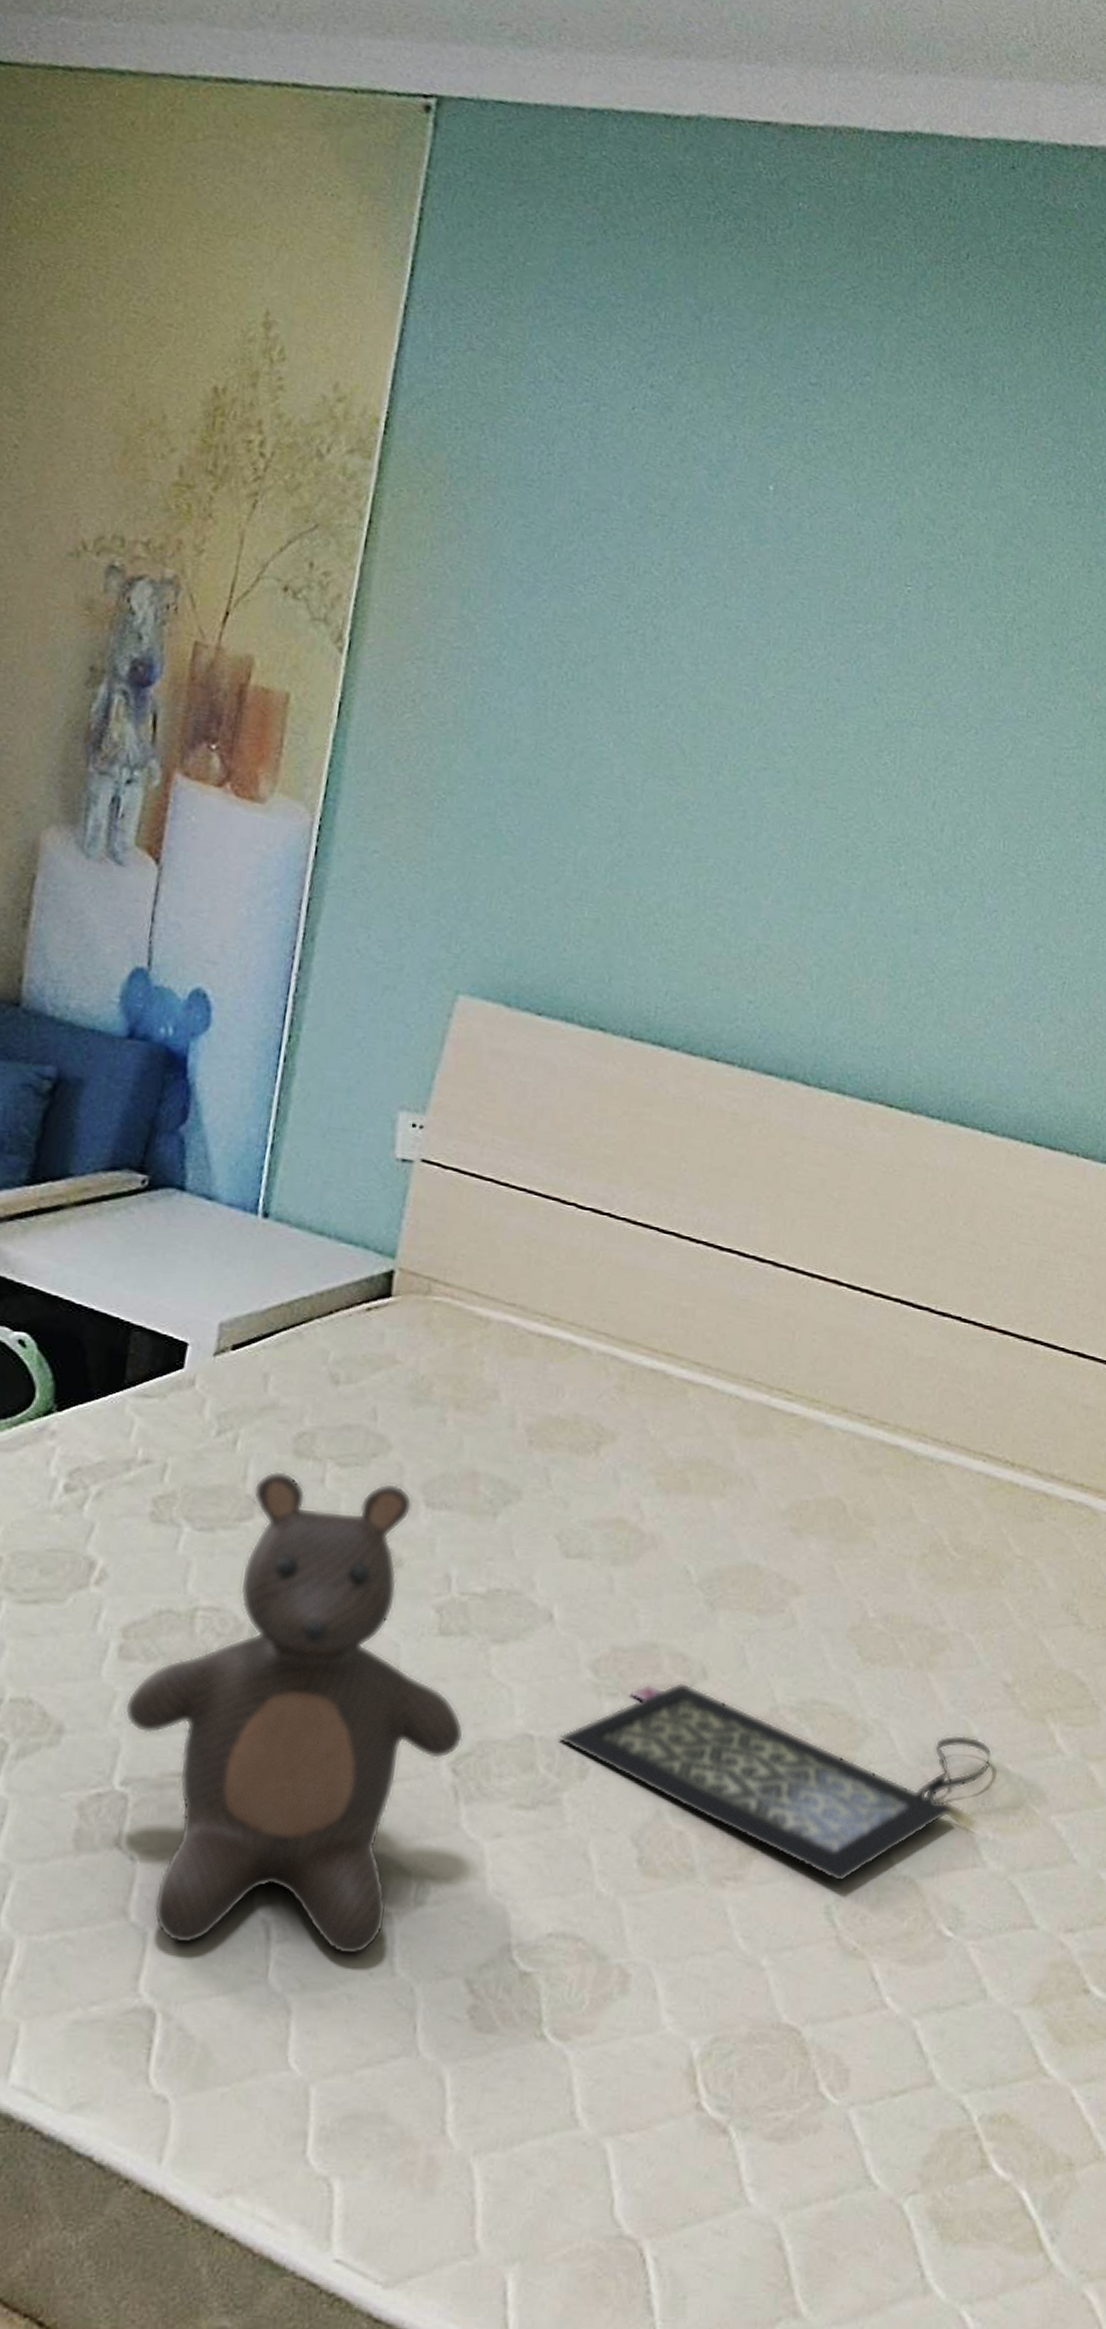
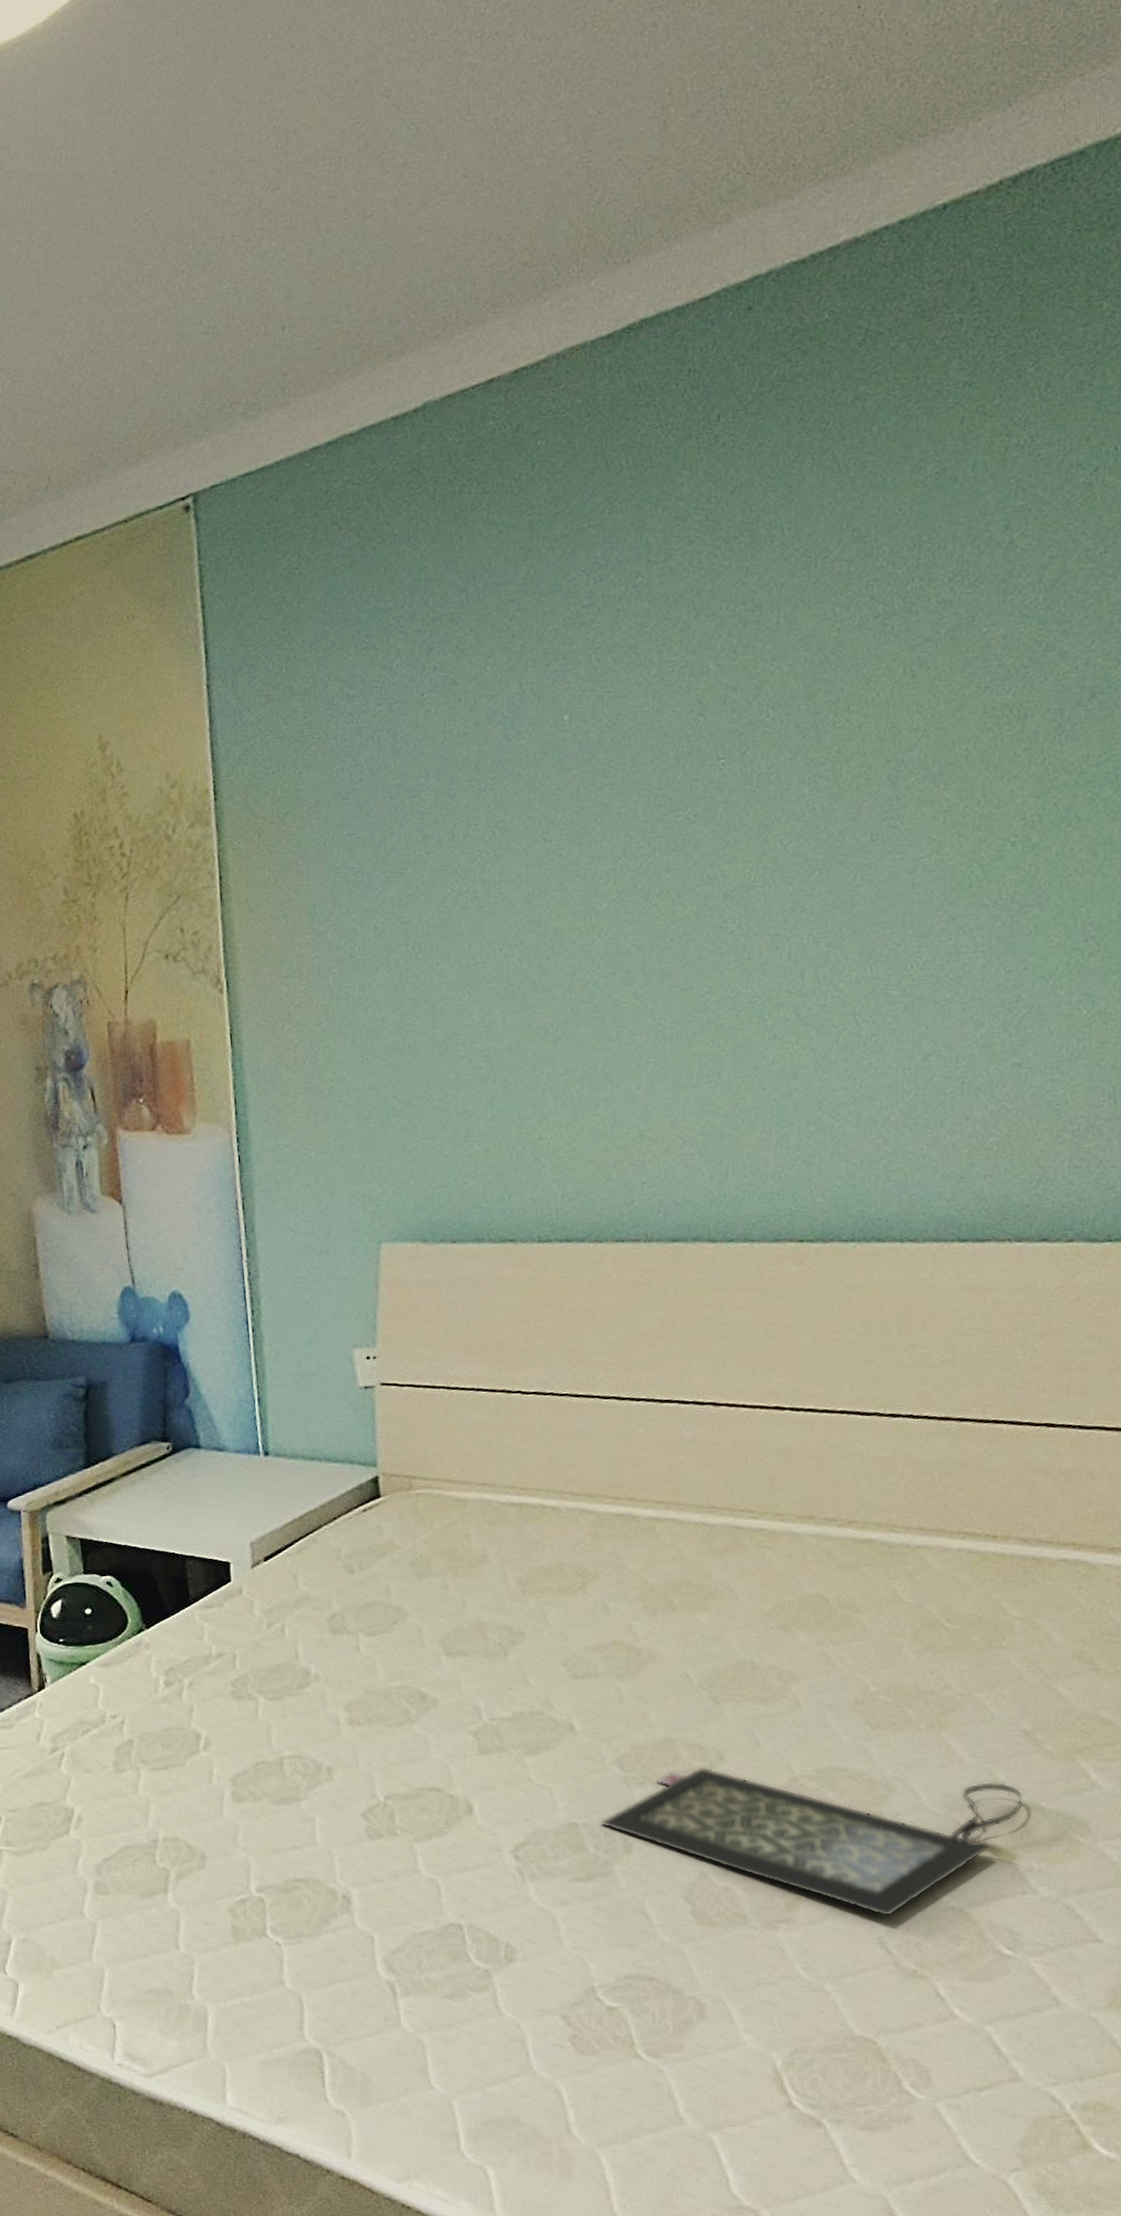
teddy bear: present [124,1471,465,1956] -> none [246,1642,519,2003]

